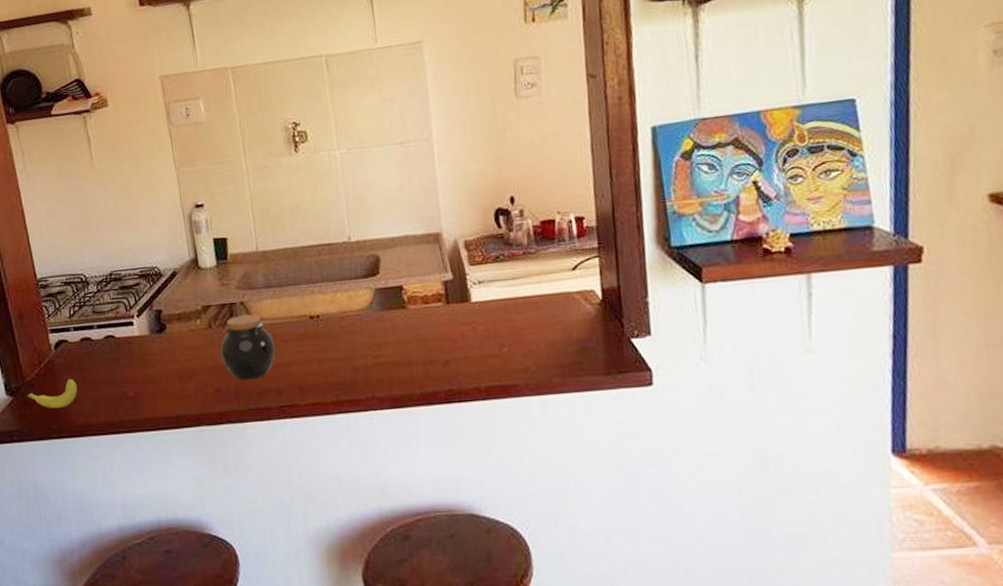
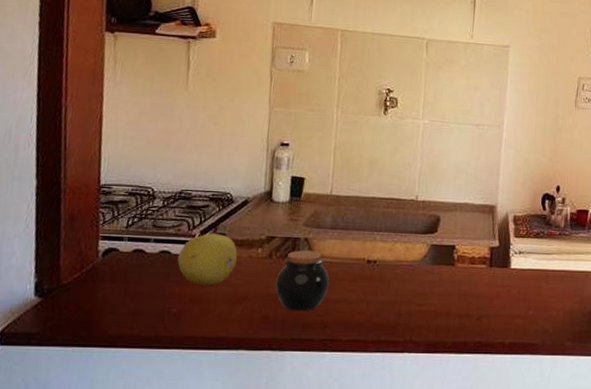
banana: present [26,379,77,409] -> none [58,288,118,316]
fruit: none [122,310,178,365] -> present [177,233,237,285]

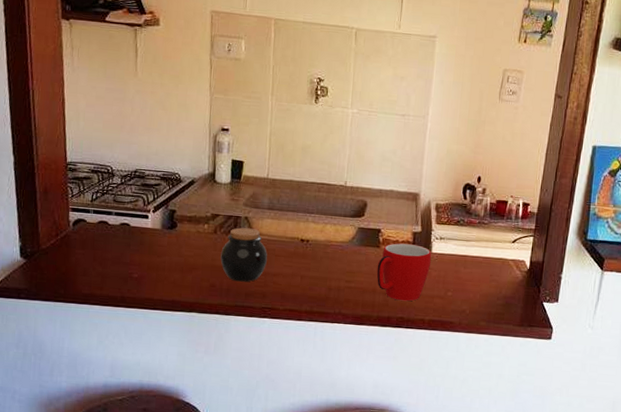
fruit: present [177,233,237,285] -> none [136,209,187,255]
mug: none [451,260,511,324] -> present [376,243,432,302]

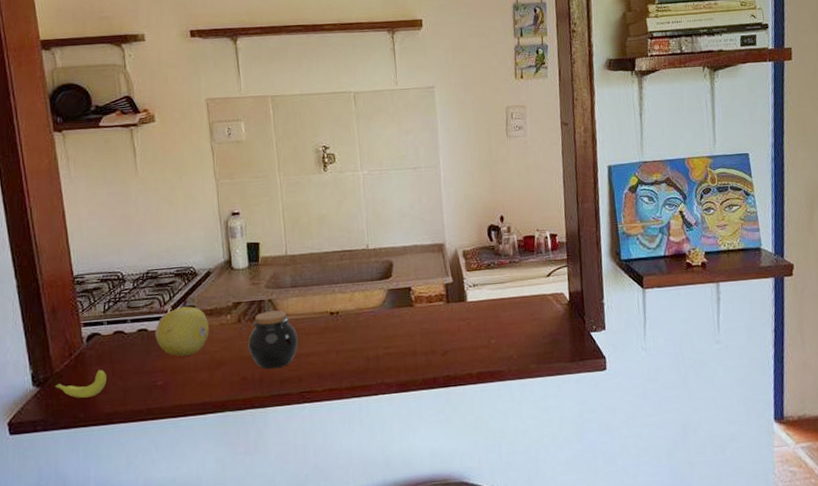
banana: none [40,254,88,277] -> present [54,370,106,398]
fruit: none [136,209,187,255] -> present [155,306,209,356]
mug: present [376,243,432,302] -> none [413,296,469,359]

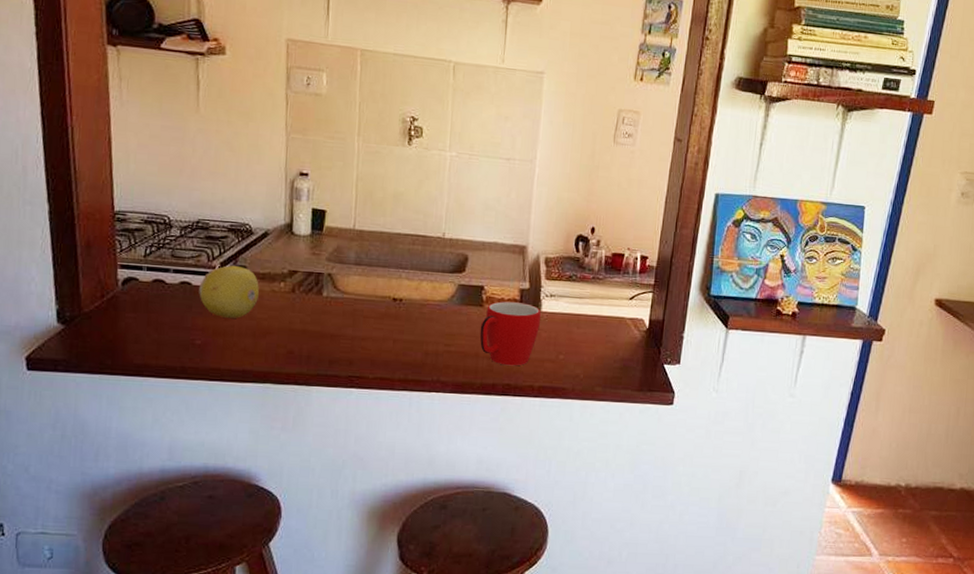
banana: present [54,370,106,398] -> none [81,317,140,345]
jar: present [248,310,298,370] -> none [299,285,354,348]
mug: none [413,296,469,359] -> present [479,301,542,366]

